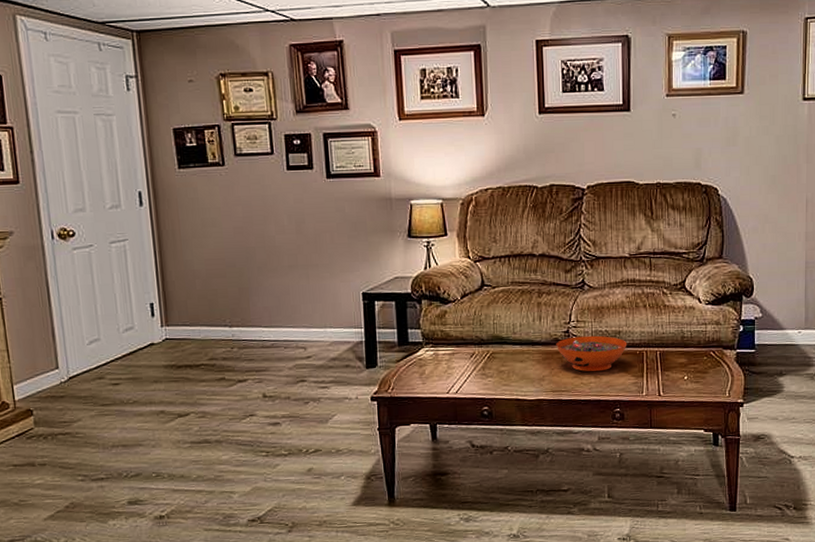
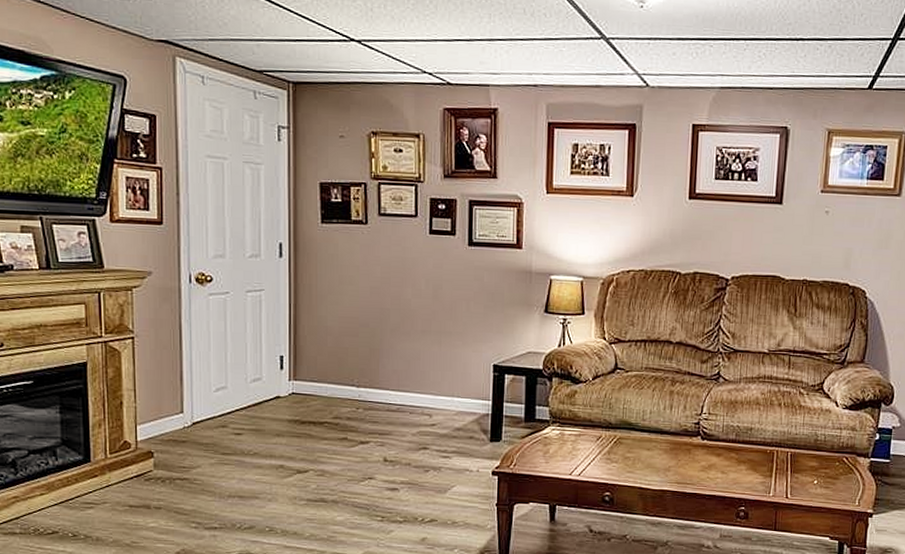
decorative bowl: present [556,335,628,372] -> none [685,429,759,467]

